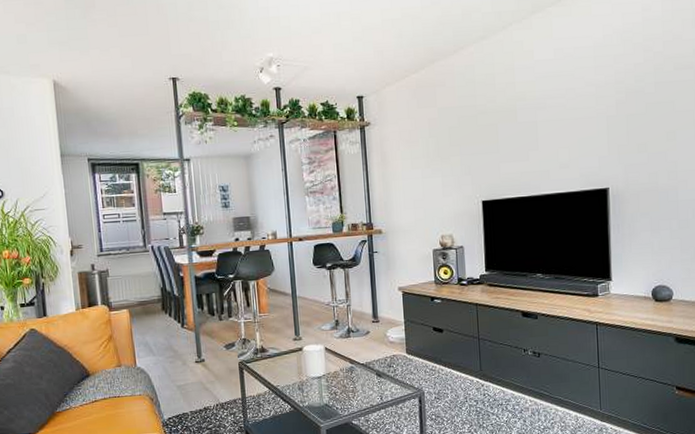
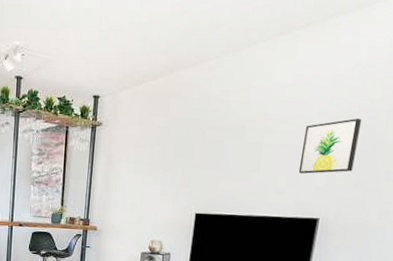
wall art: none [577,83,632,145] -> present [298,118,361,174]

